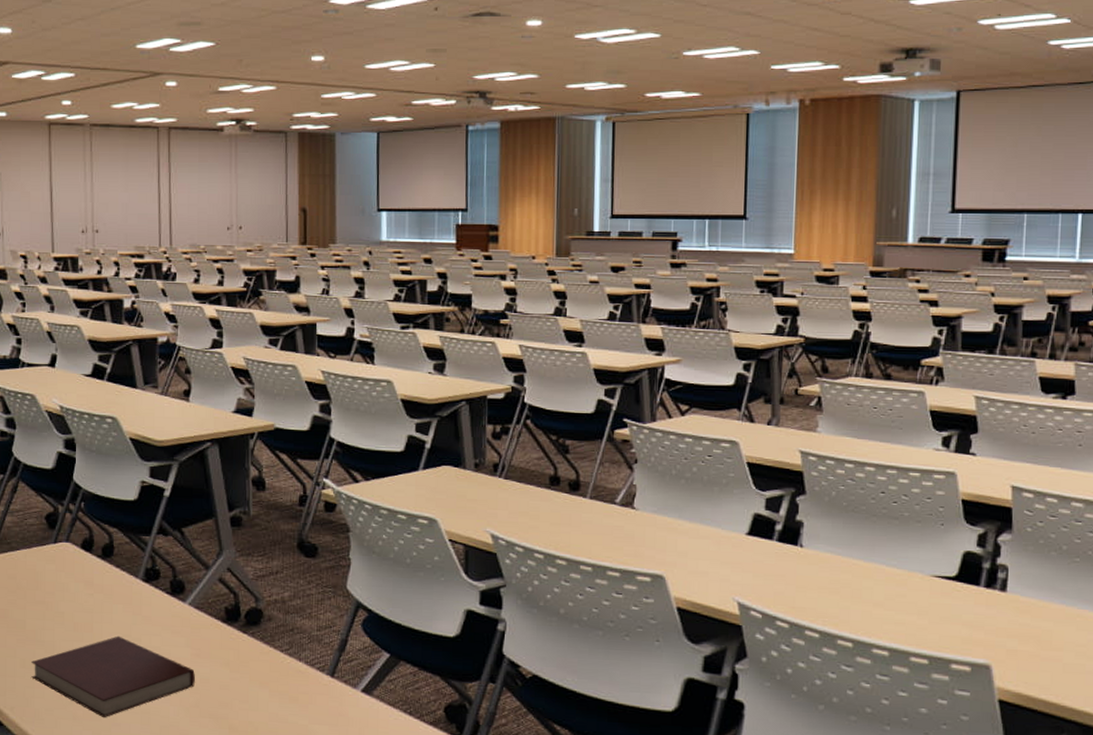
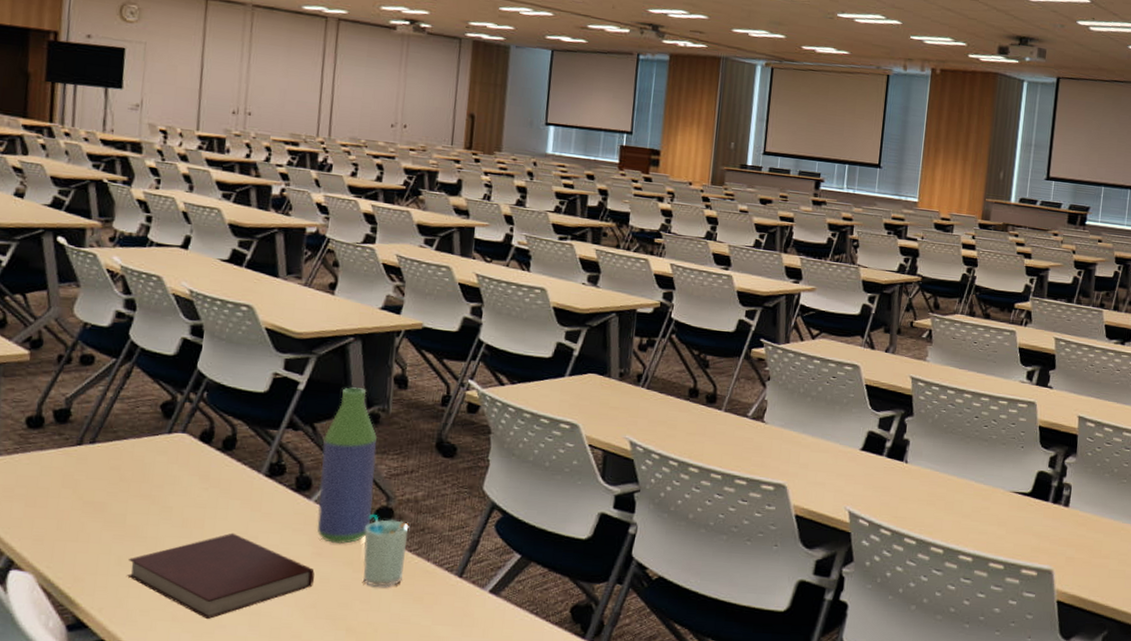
bottle: none [191,491,243,646] -> present [317,387,378,545]
cup: none [237,616,279,687] -> present [362,514,409,587]

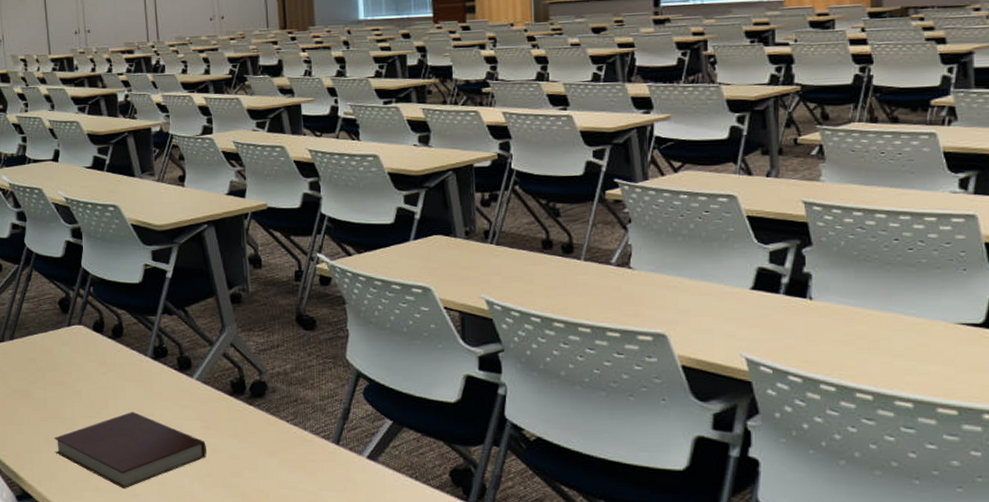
bottle: present [317,387,378,545] -> none [194,271,248,418]
cup: present [362,514,409,587] -> none [244,389,285,456]

